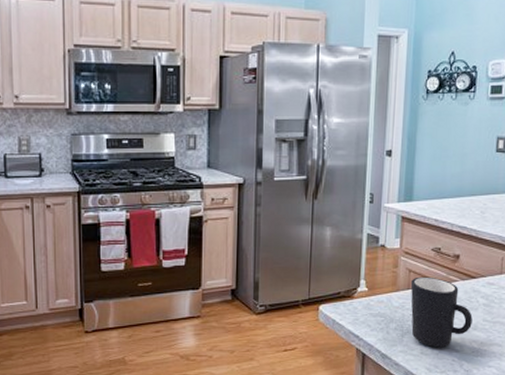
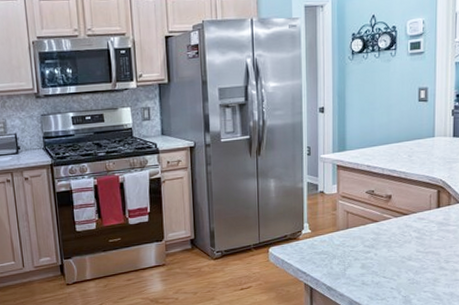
mug: present [410,276,473,348] -> none [349,216,407,278]

